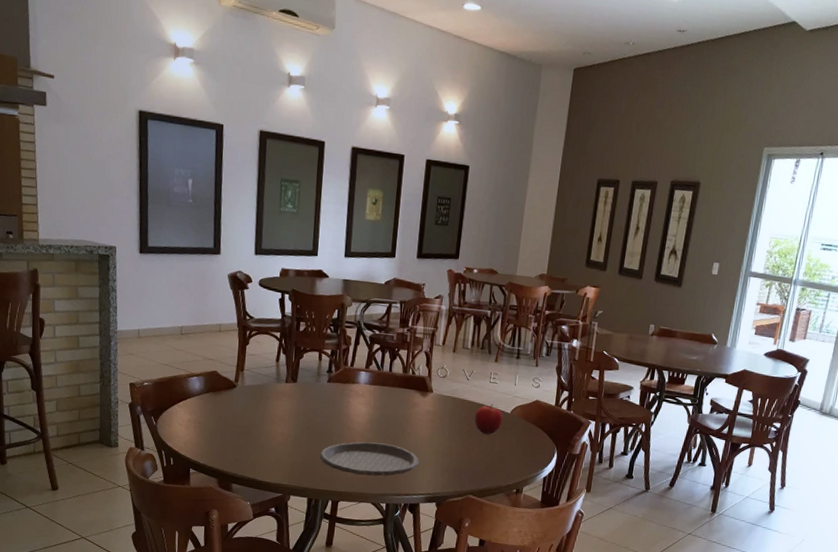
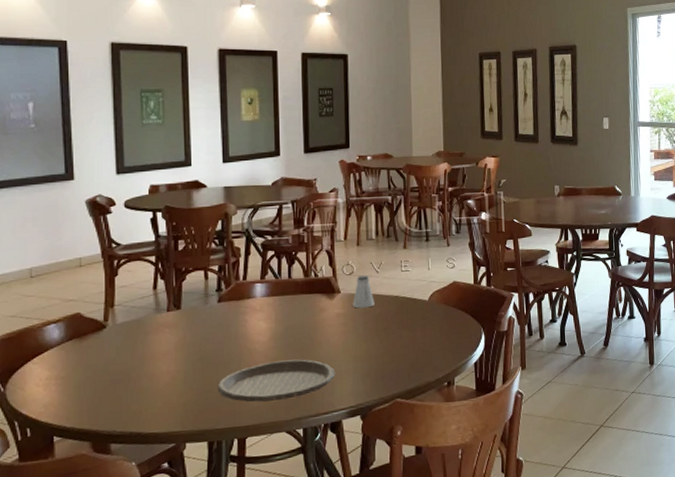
saltshaker: none [442,380,462,410] -> present [353,275,375,309]
fruit: present [474,404,503,435] -> none [390,294,421,328]

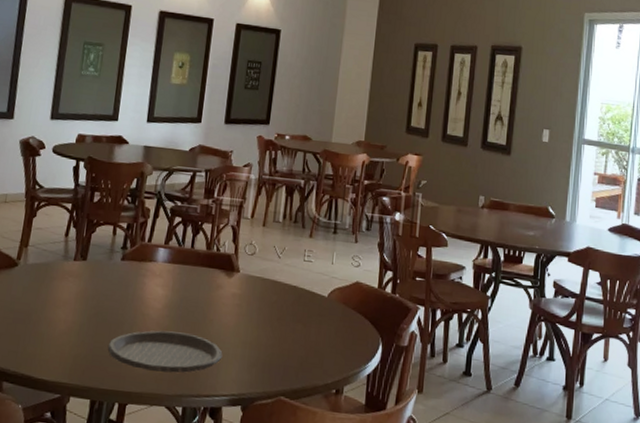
saltshaker: present [353,275,375,309] -> none [250,258,273,293]

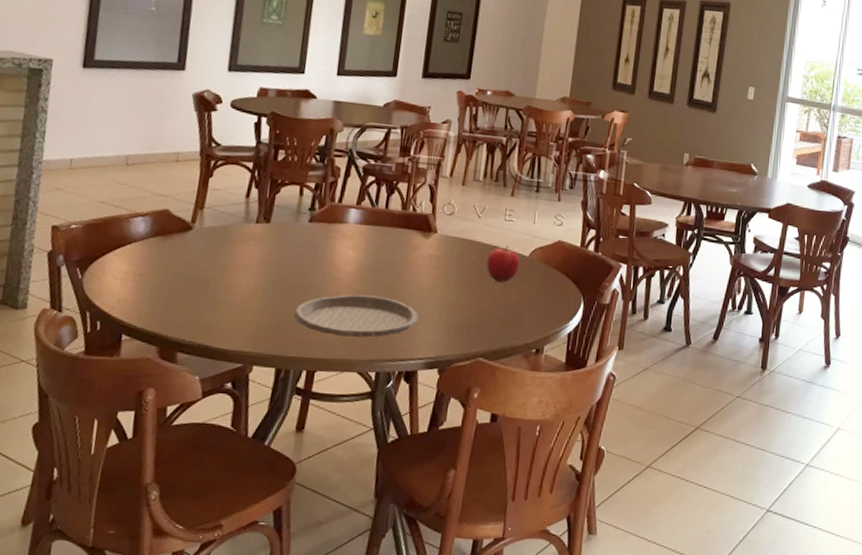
fruit: none [286,286,319,322] -> present [486,246,520,282]

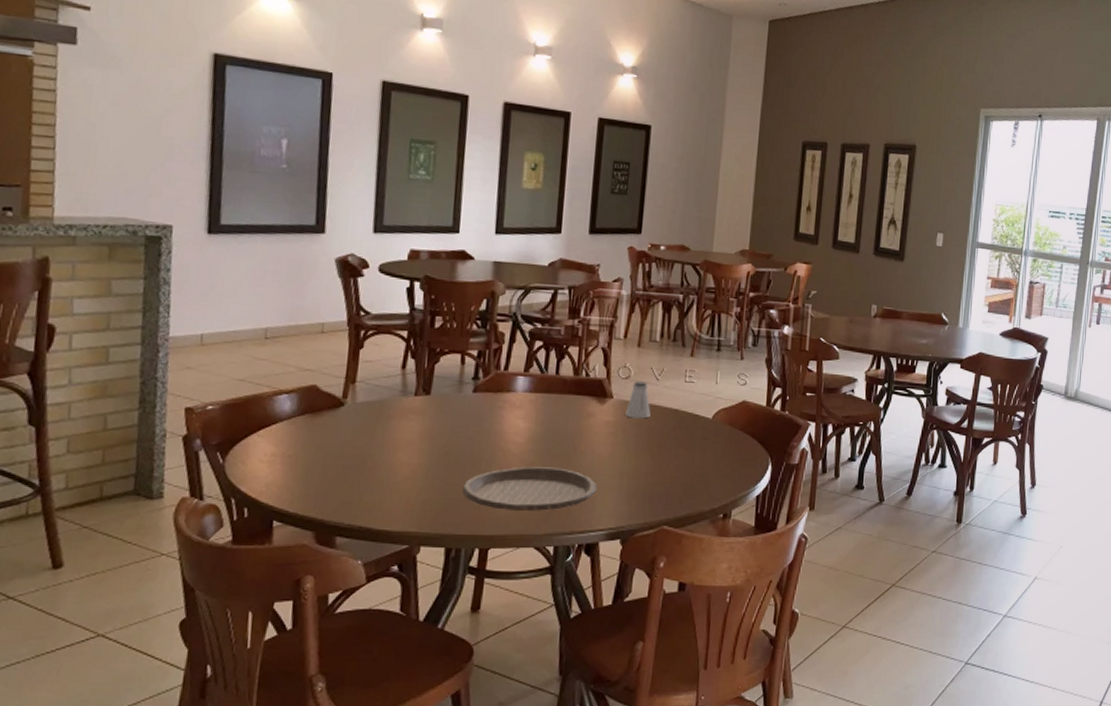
saltshaker: none [448,218,472,254] -> present [625,381,651,419]
fruit: present [486,246,520,282] -> none [667,408,703,447]

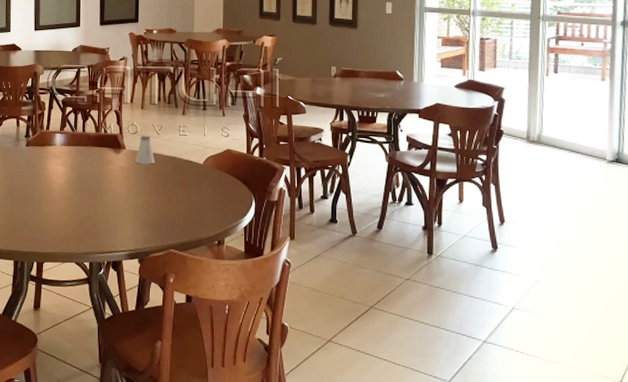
plate: present [462,466,598,512] -> none [23,201,118,236]

